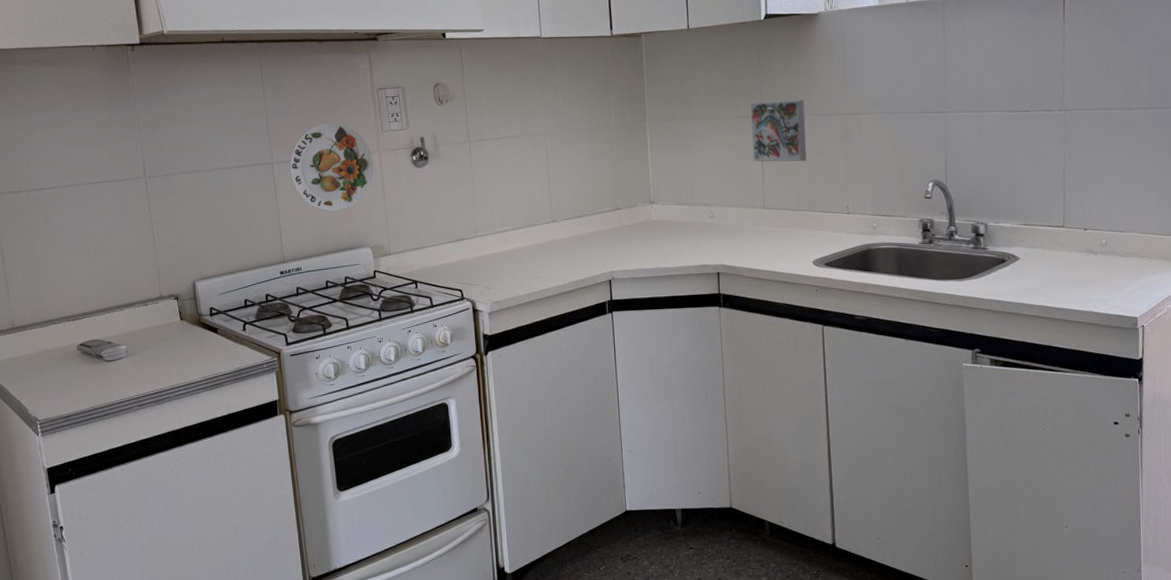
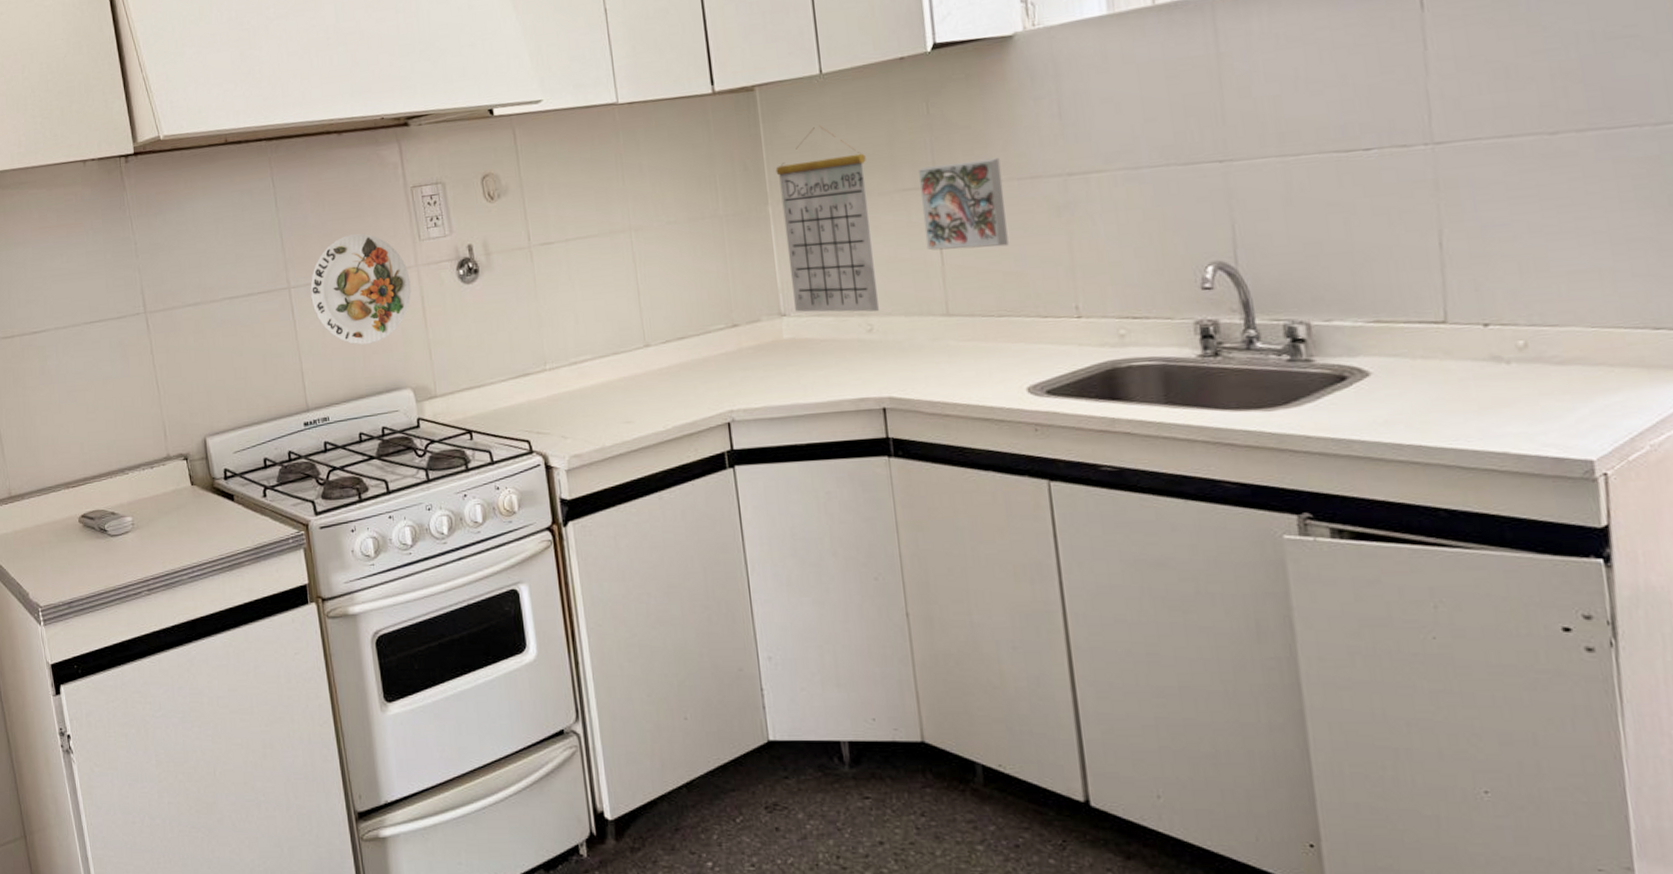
calendar: none [653,66,719,204] -> present [775,125,880,313]

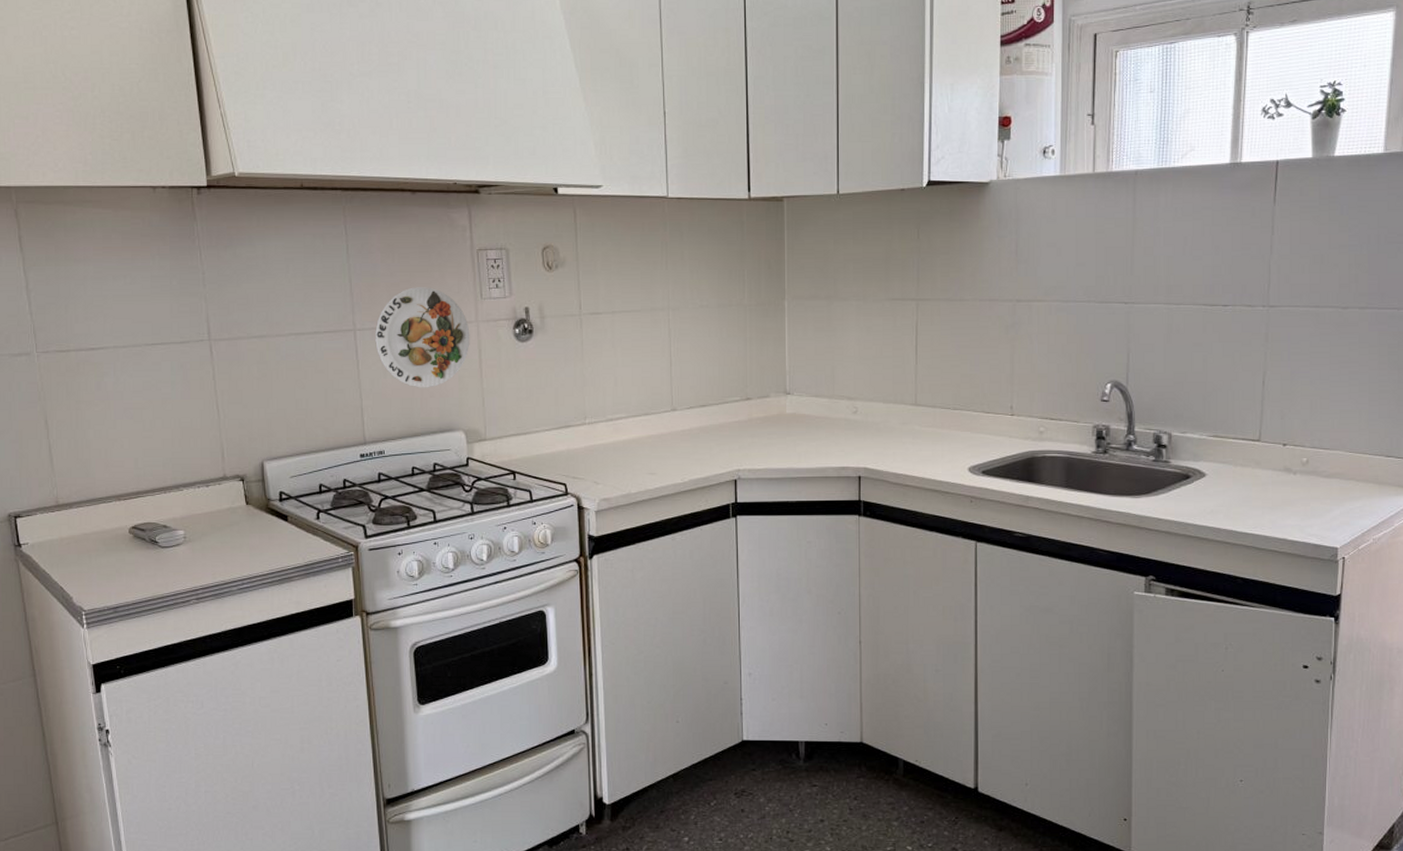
calendar: present [775,125,880,313] -> none [794,237,866,398]
decorative tile: present [918,157,1009,251] -> none [905,281,968,353]

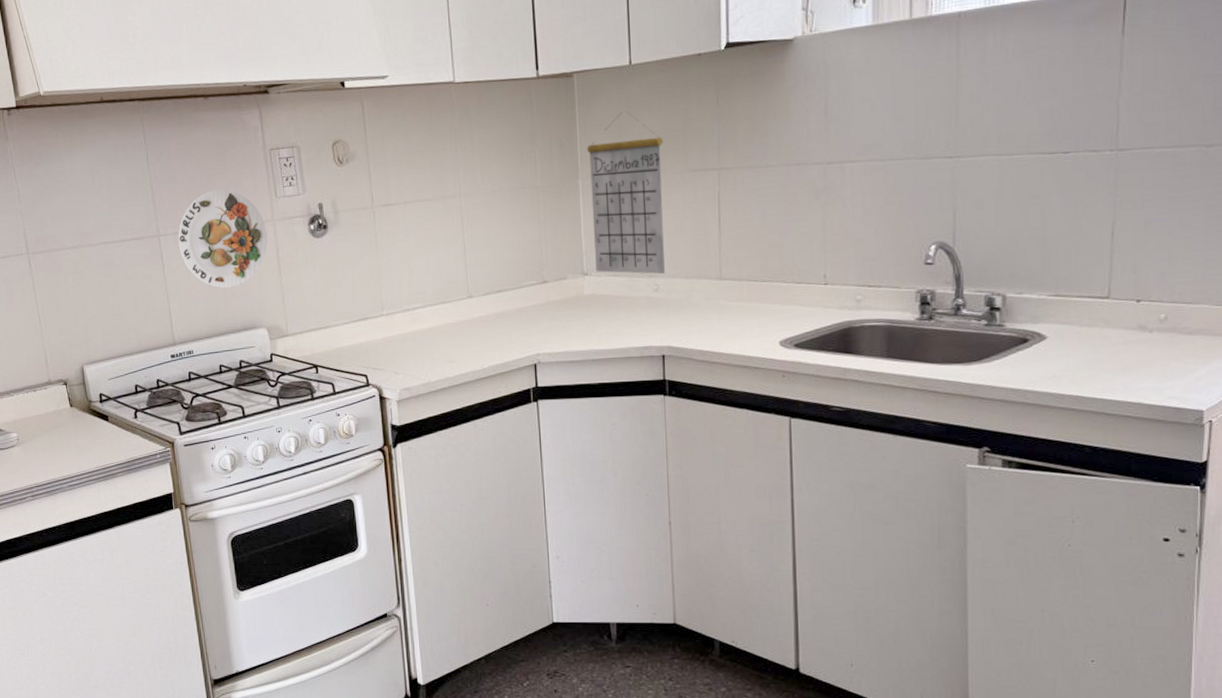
calendar: none [794,237,866,398] -> present [587,110,666,275]

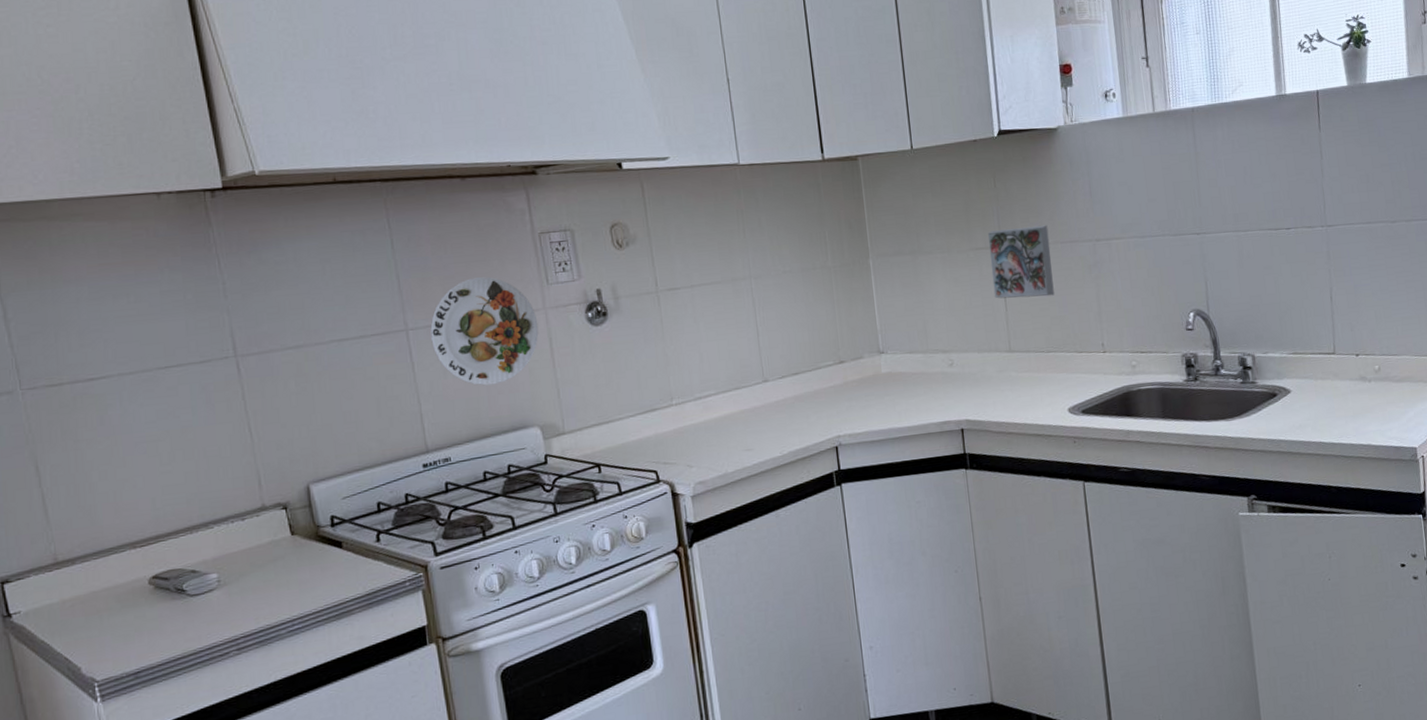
calendar: present [587,110,666,275] -> none [875,192,959,350]
decorative tile: none [705,145,775,224] -> present [988,225,1055,299]

